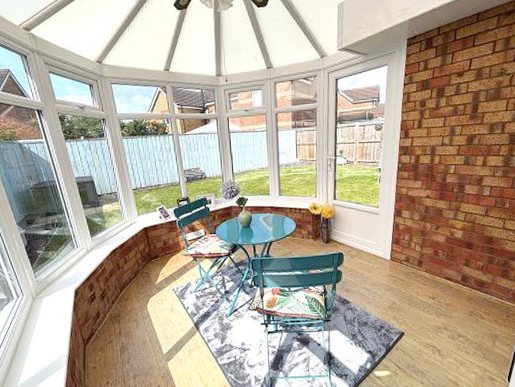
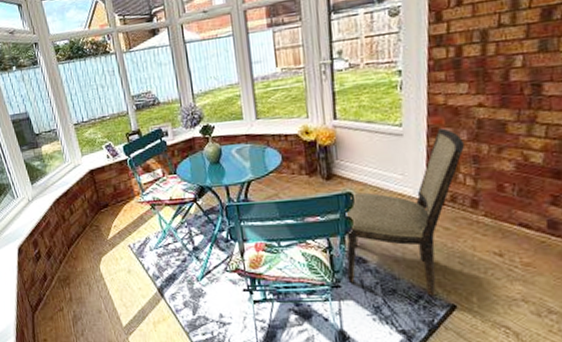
dining chair: none [336,211,417,327] -> present [345,128,466,296]

